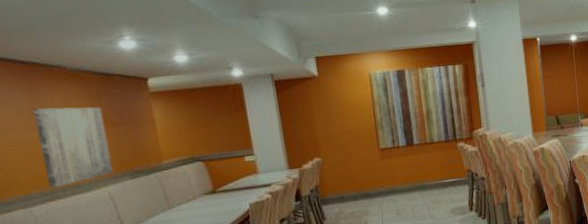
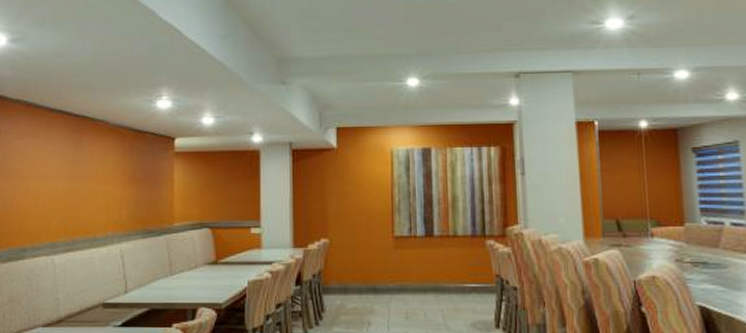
wall art: present [32,107,114,188] -> none [72,160,130,238]

